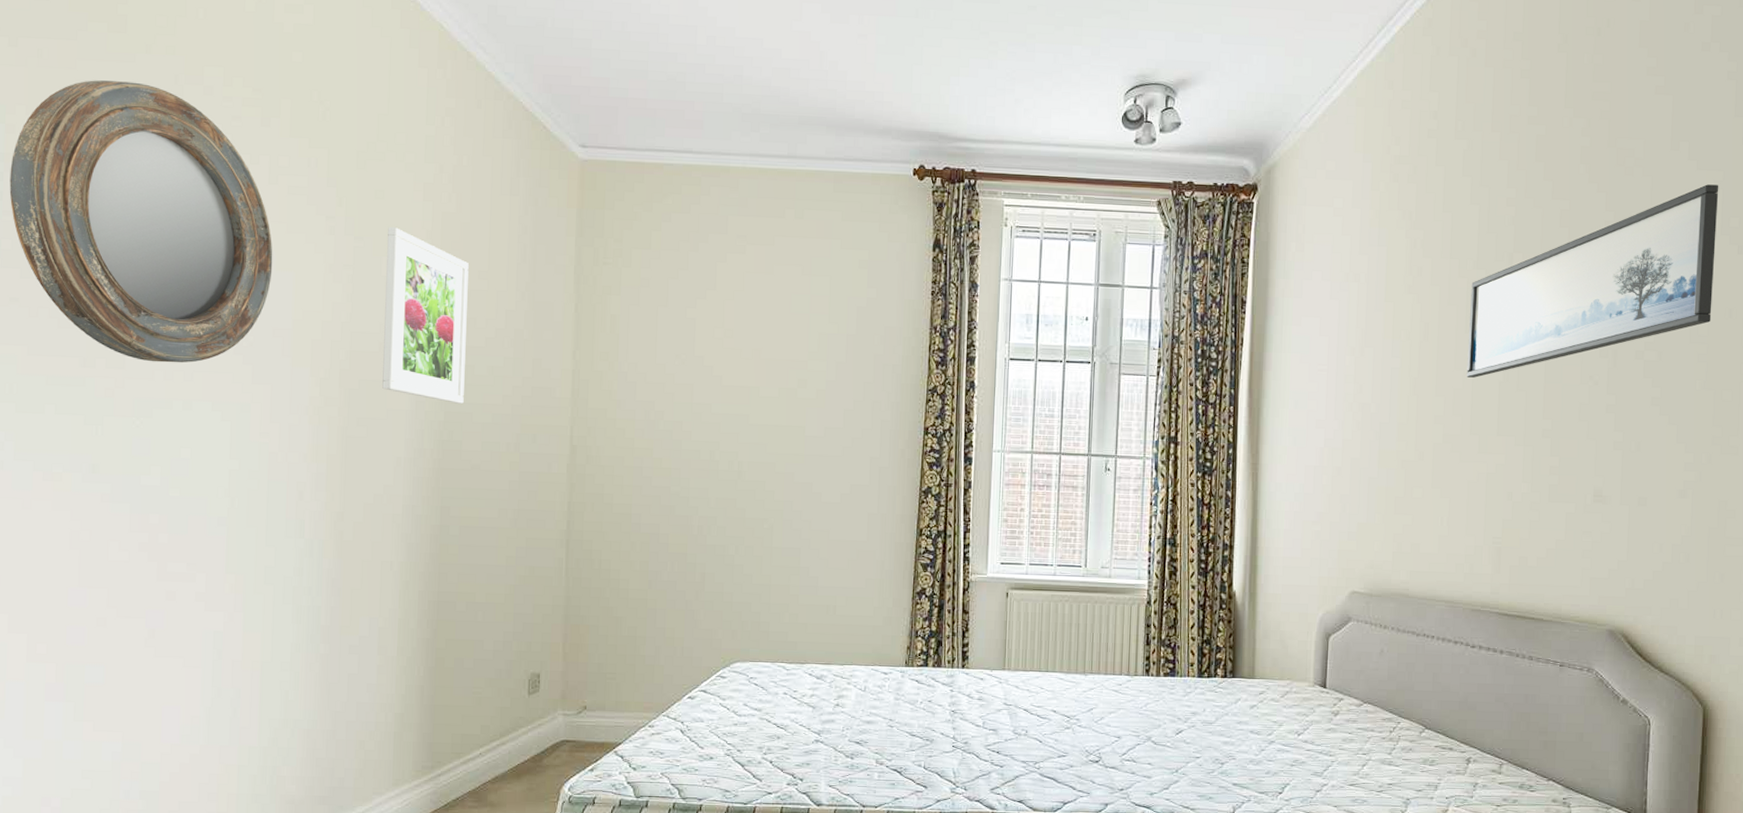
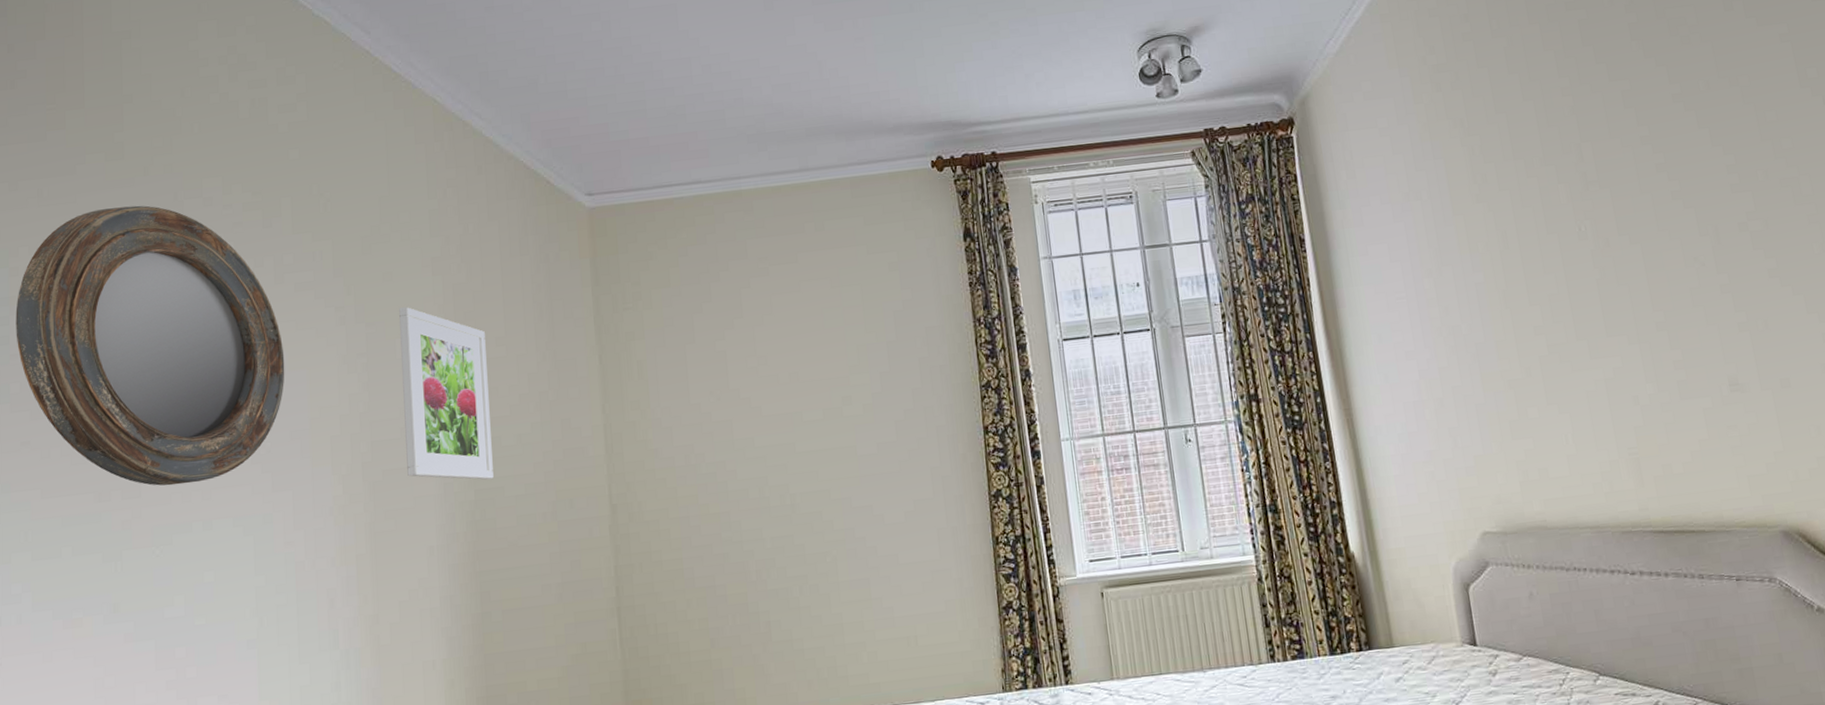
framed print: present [1466,184,1719,378] -> none [1543,38,1813,280]

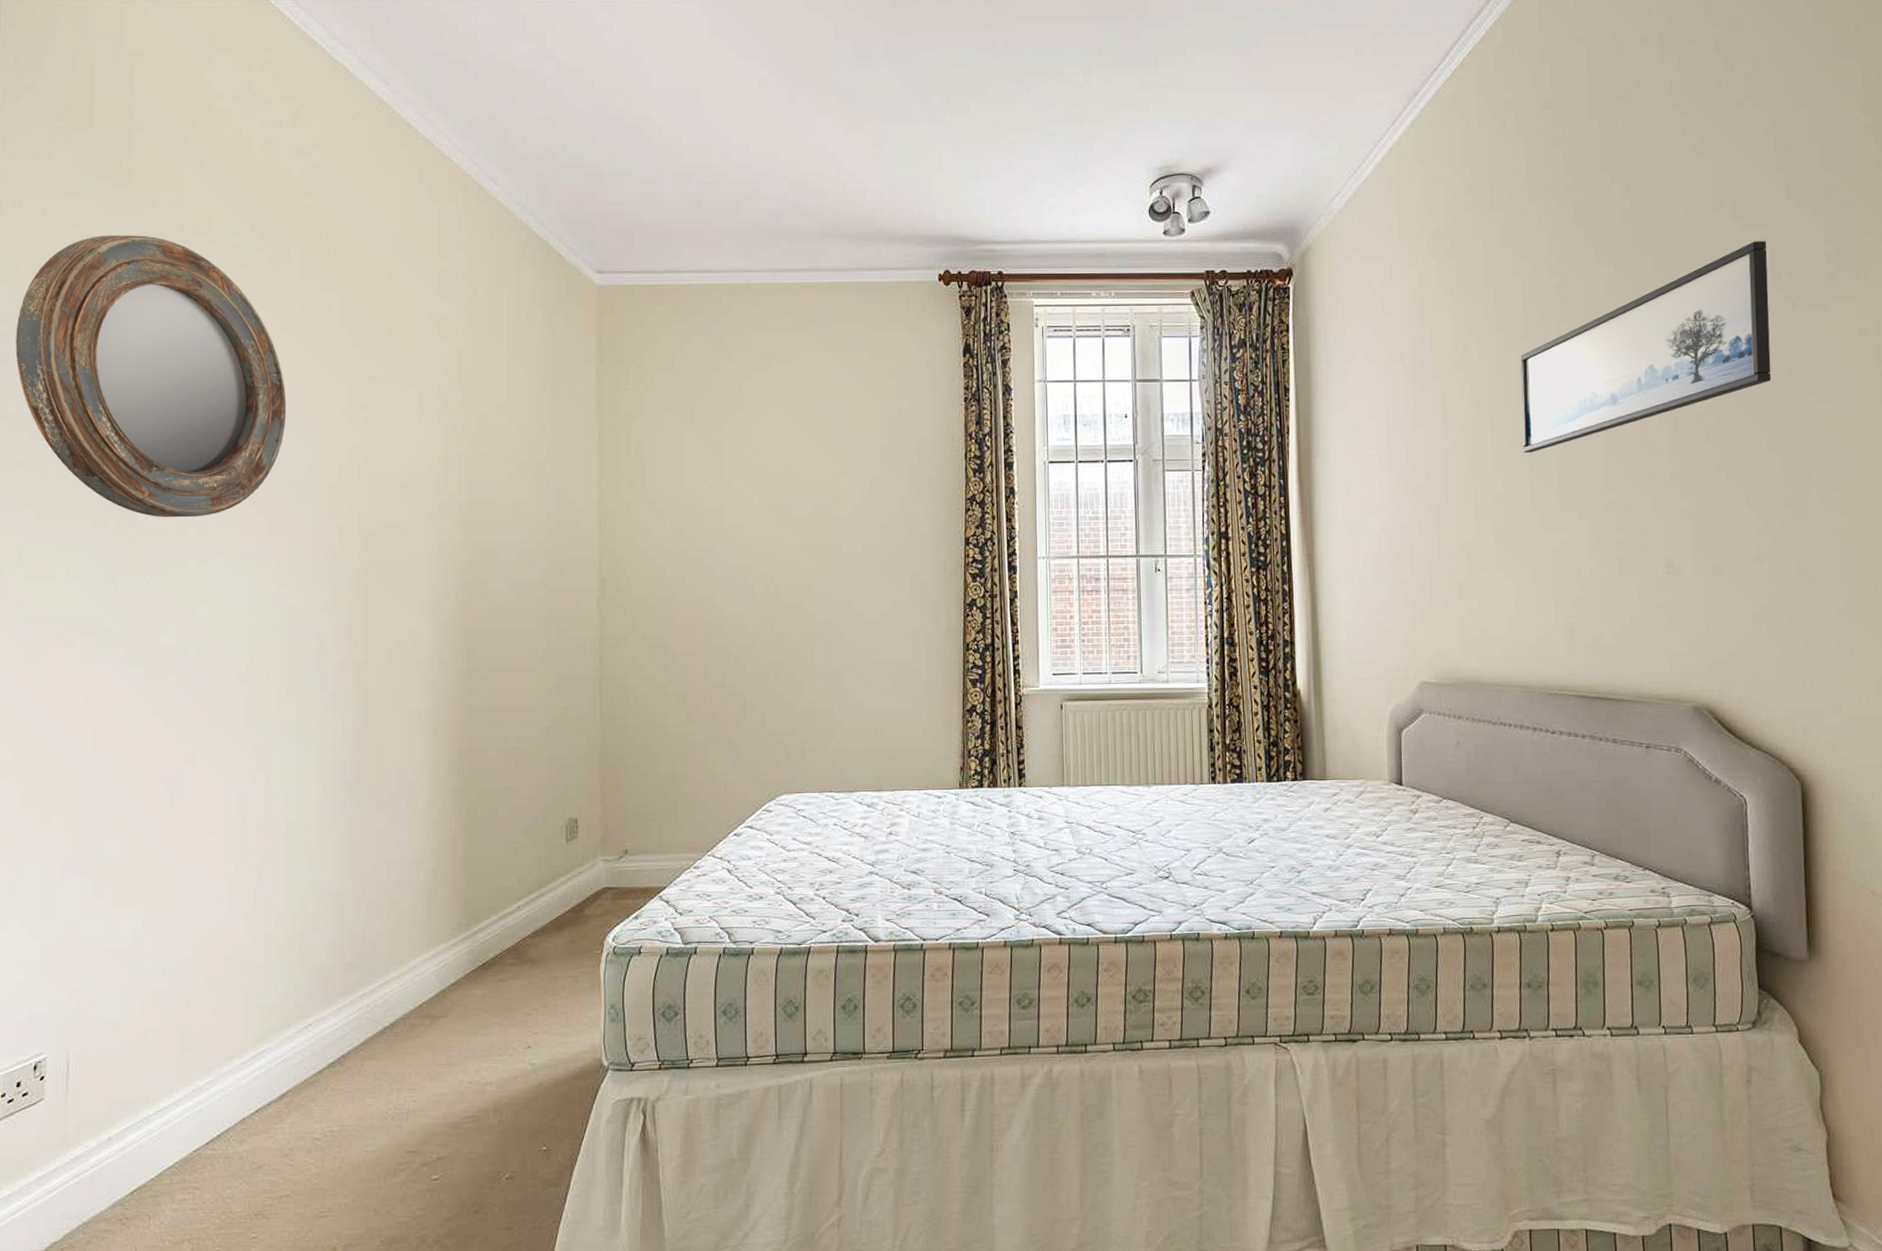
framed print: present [399,307,494,480] -> none [403,366,487,542]
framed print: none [1543,38,1813,280] -> present [1520,241,1772,453]

